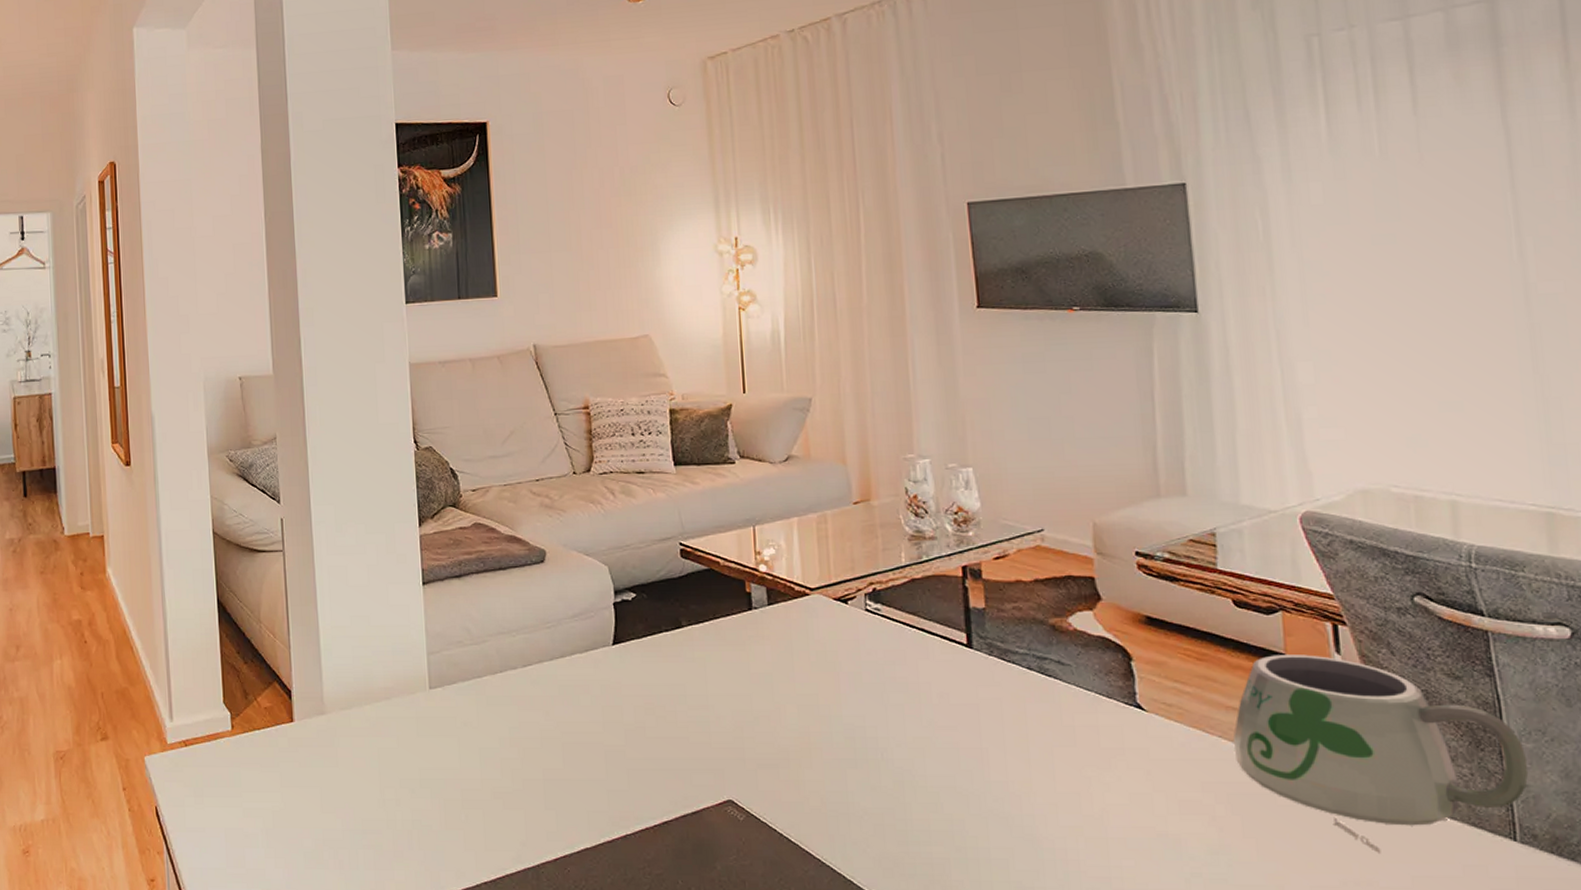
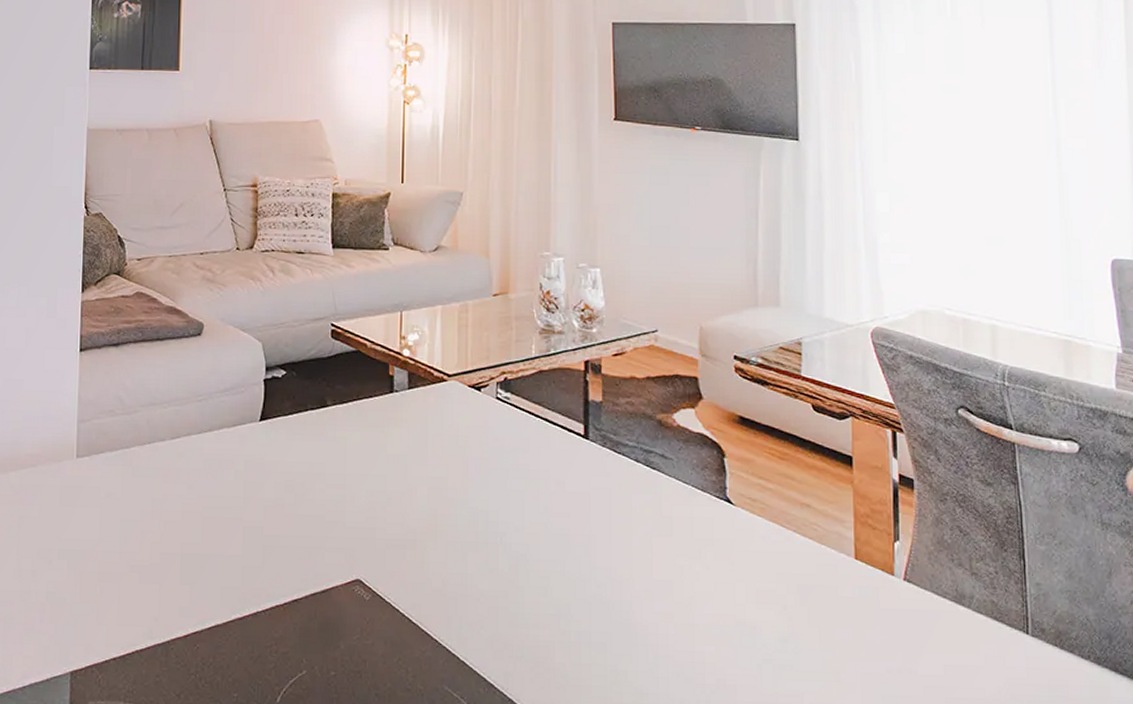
mug: present [1232,655,1529,855] -> none [805,457,1041,645]

